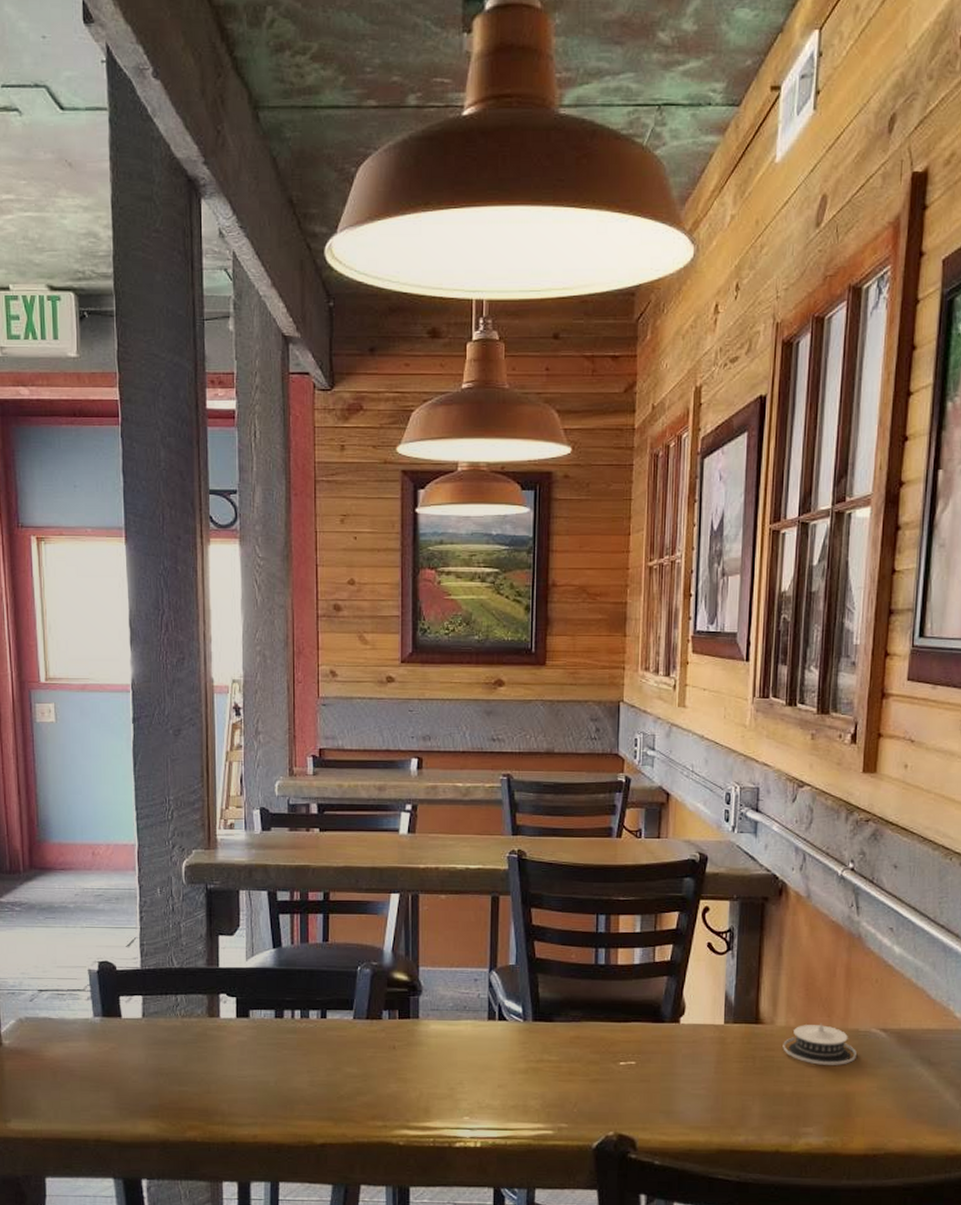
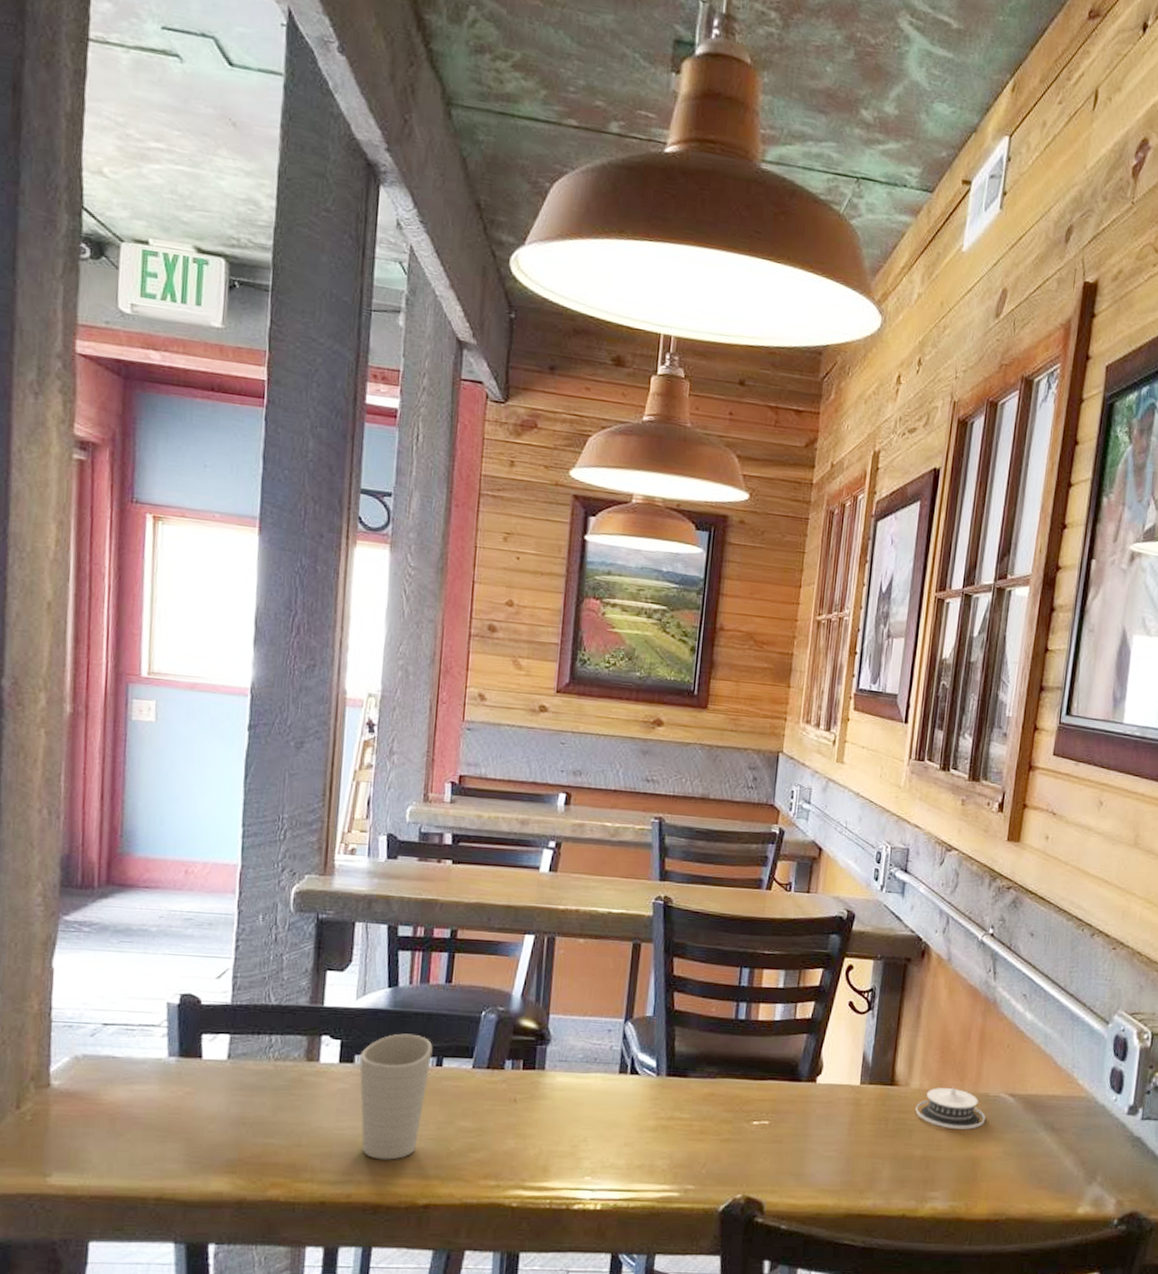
cup: none [254,989,317,1104] -> present [359,1033,433,1160]

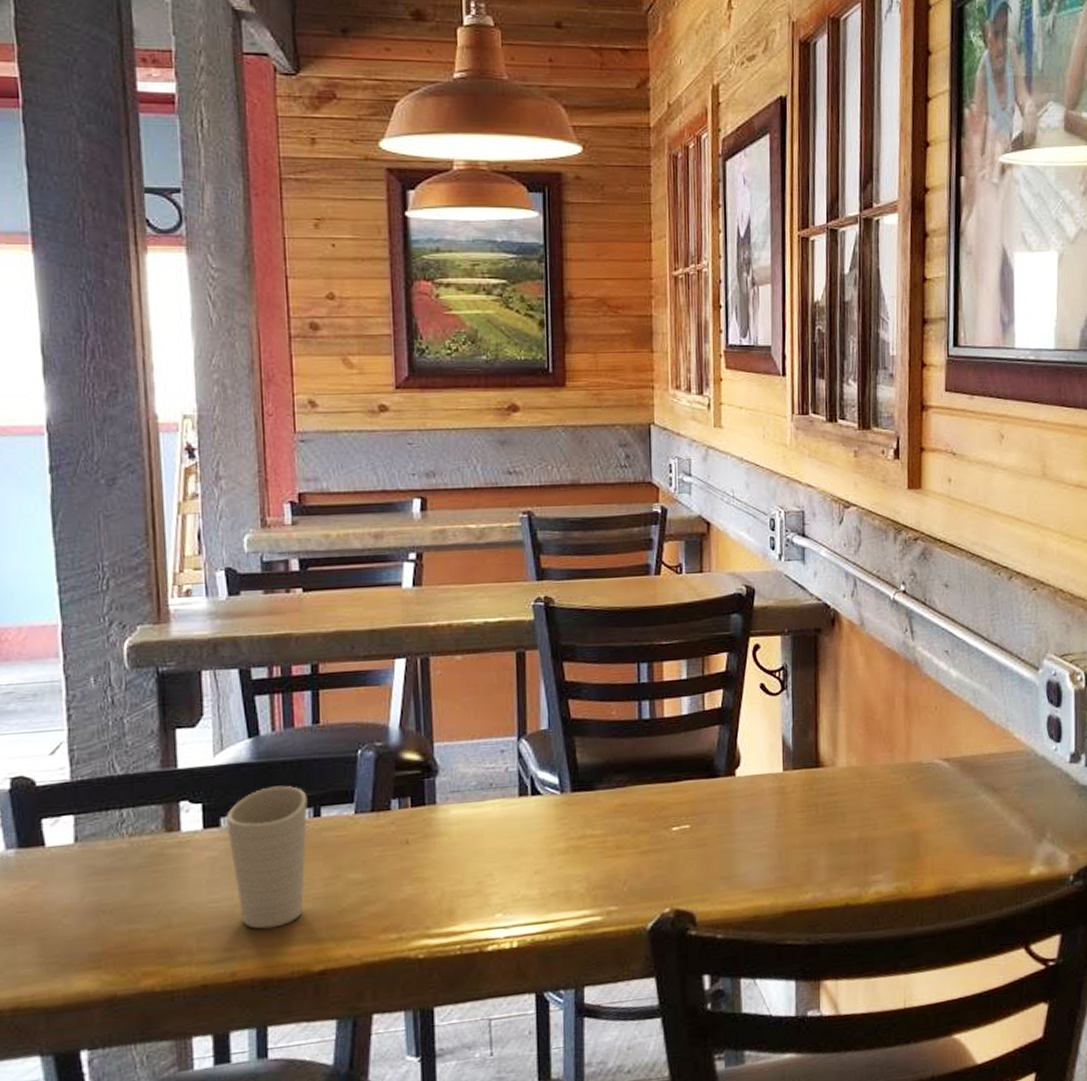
architectural model: present [915,1086,985,1129] -> none [845,759,921,805]

